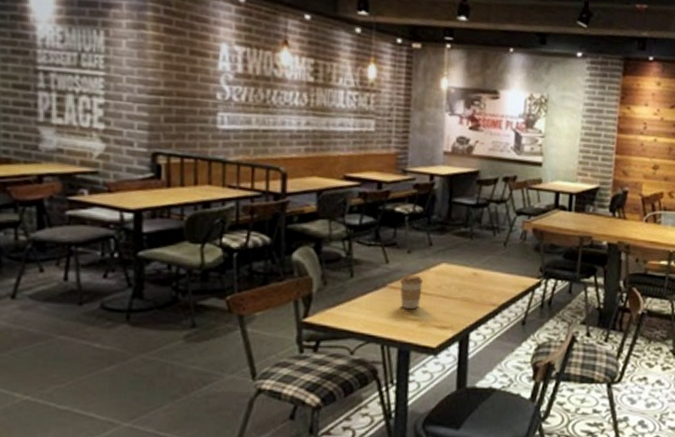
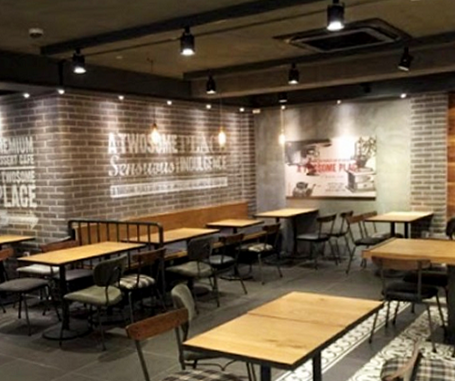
coffee cup: present [400,275,423,309] -> none [258,303,277,331]

